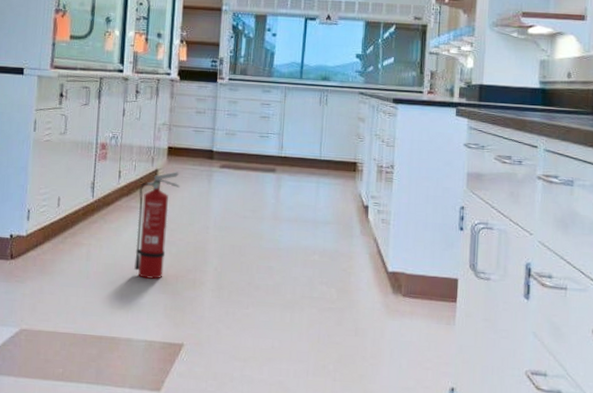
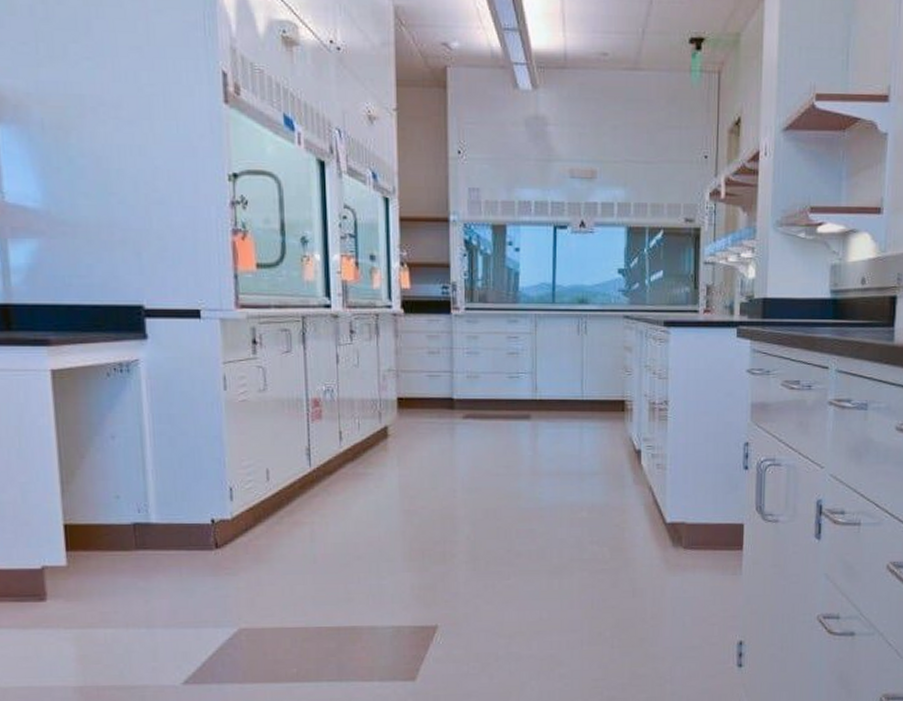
fire extinguisher: present [134,172,180,279] -> none [366,427,417,556]

